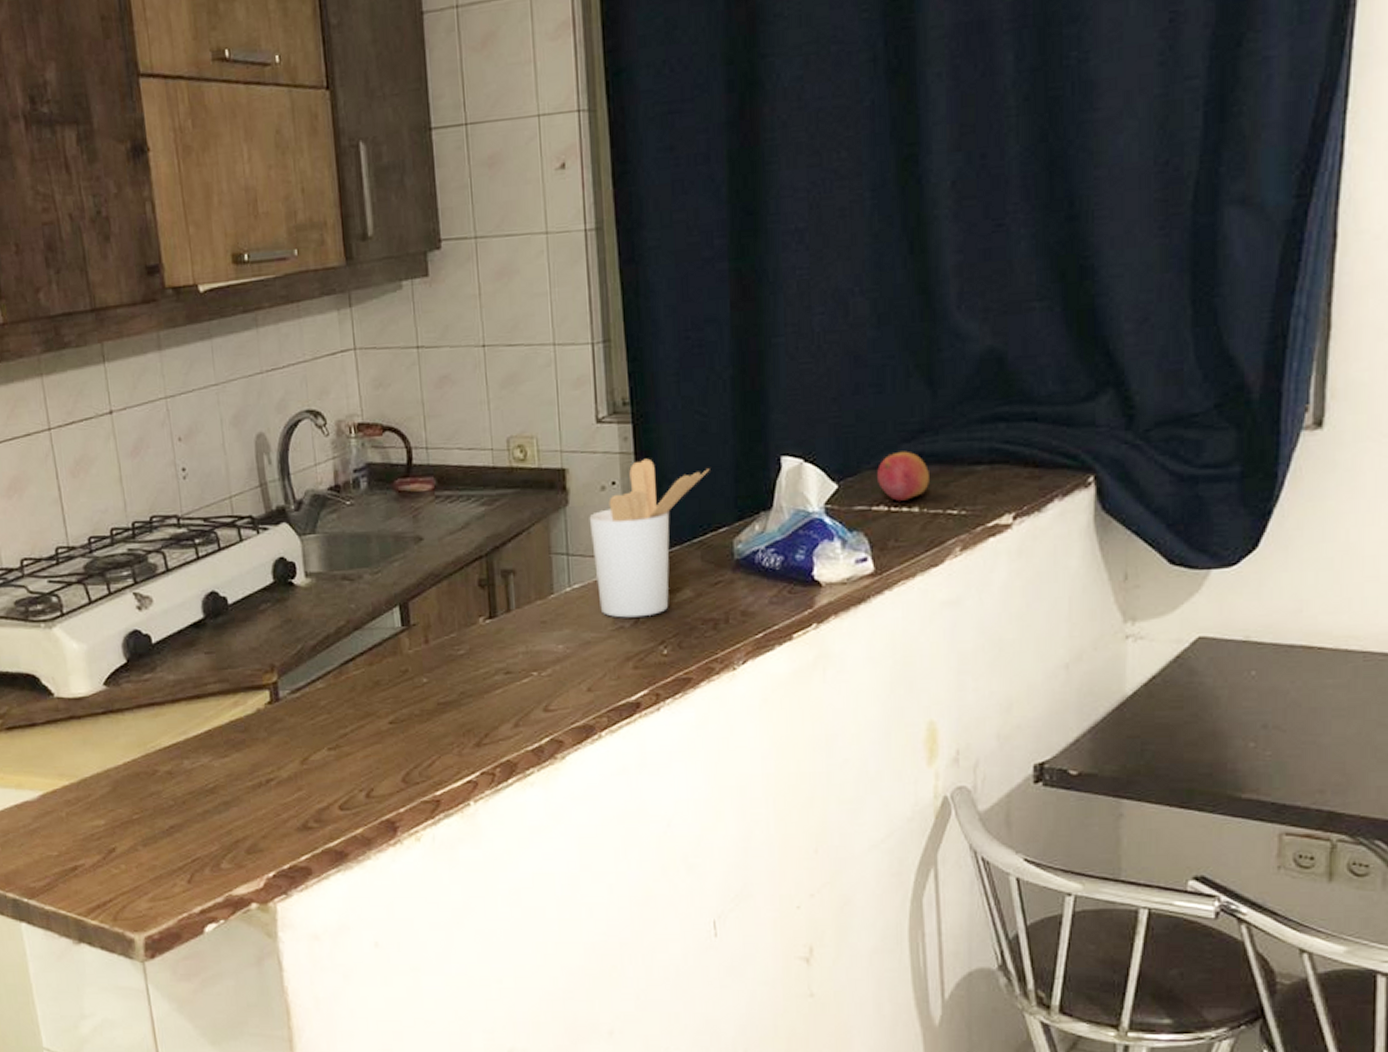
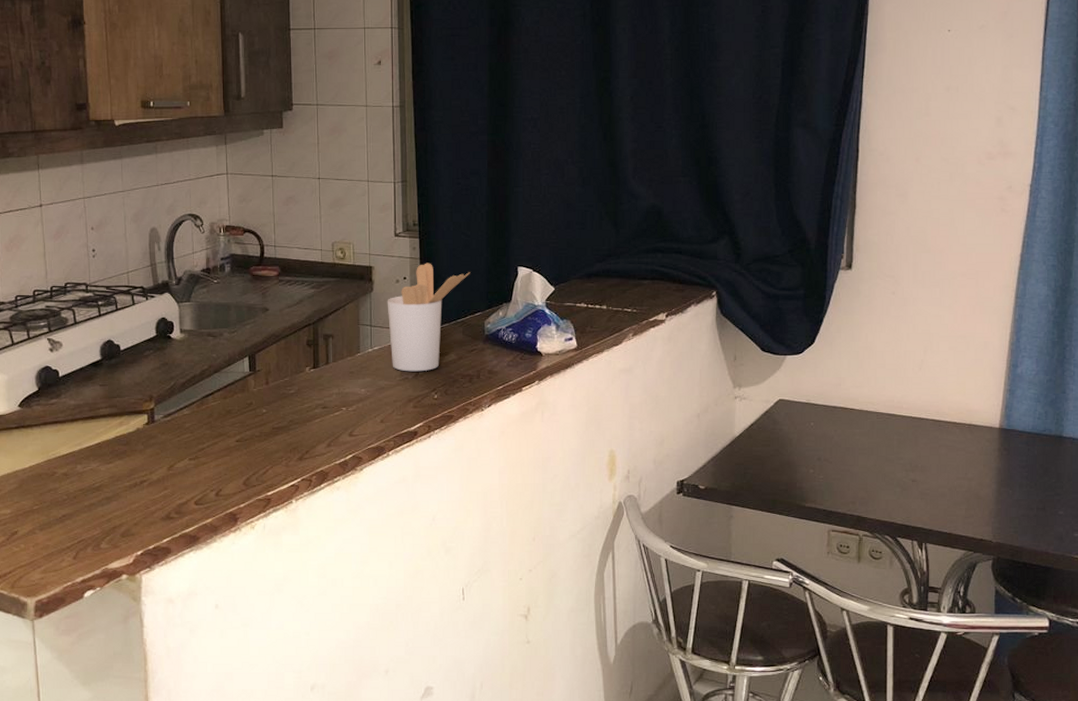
fruit: present [877,451,929,501] -> none [580,268,613,301]

